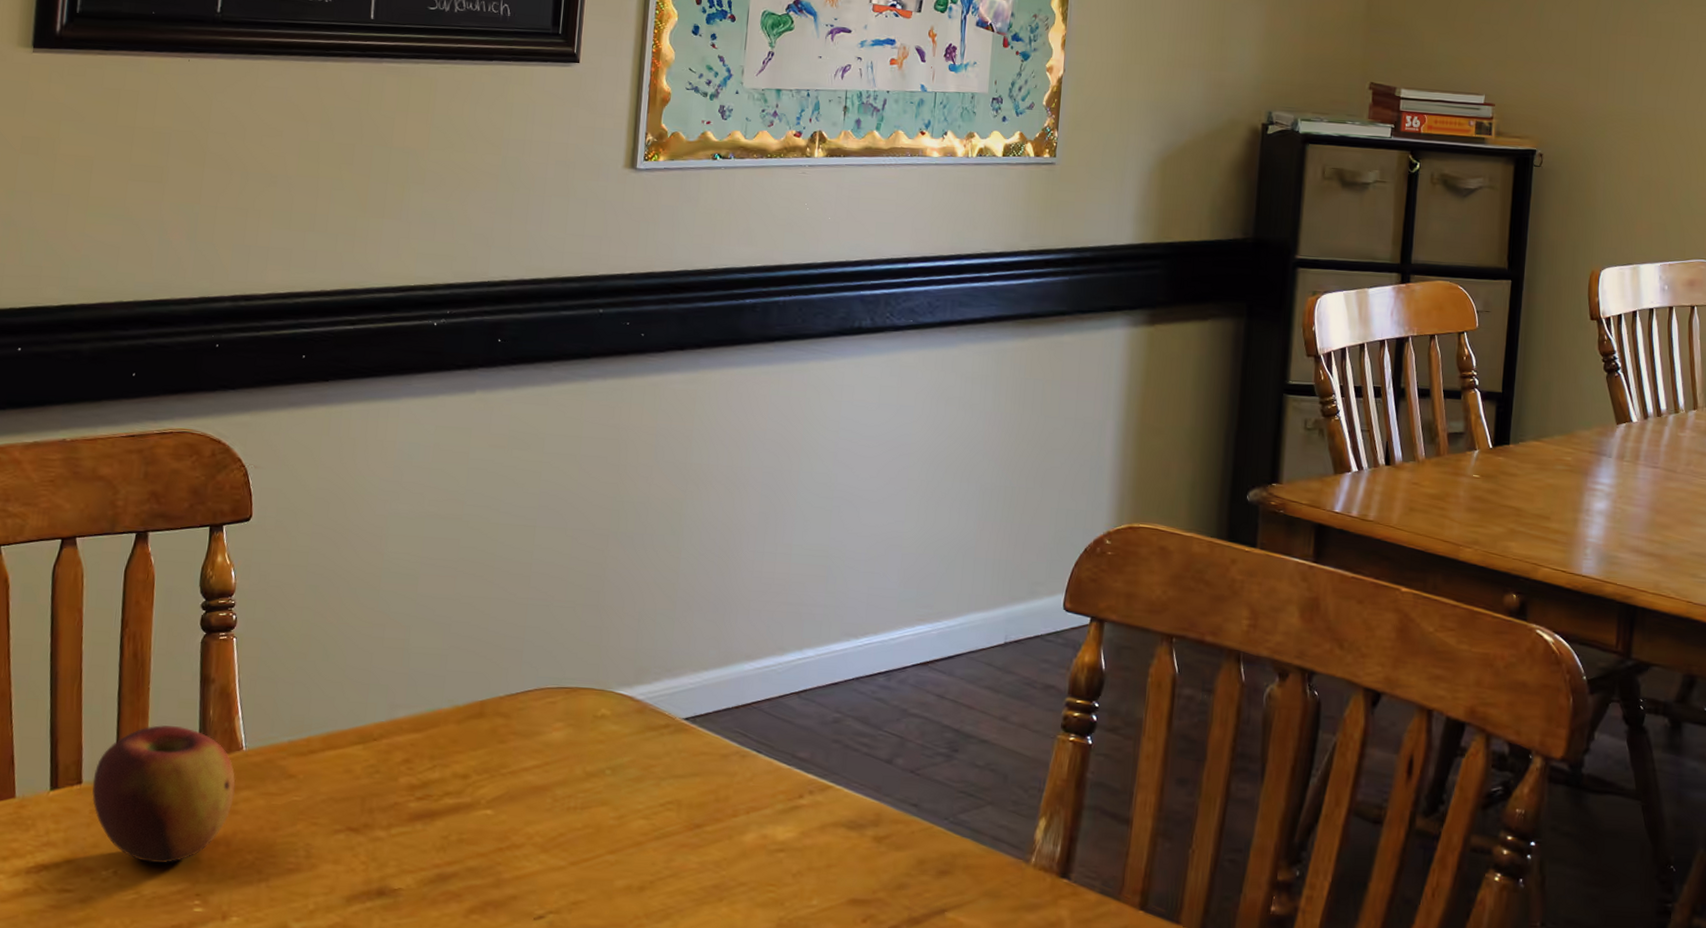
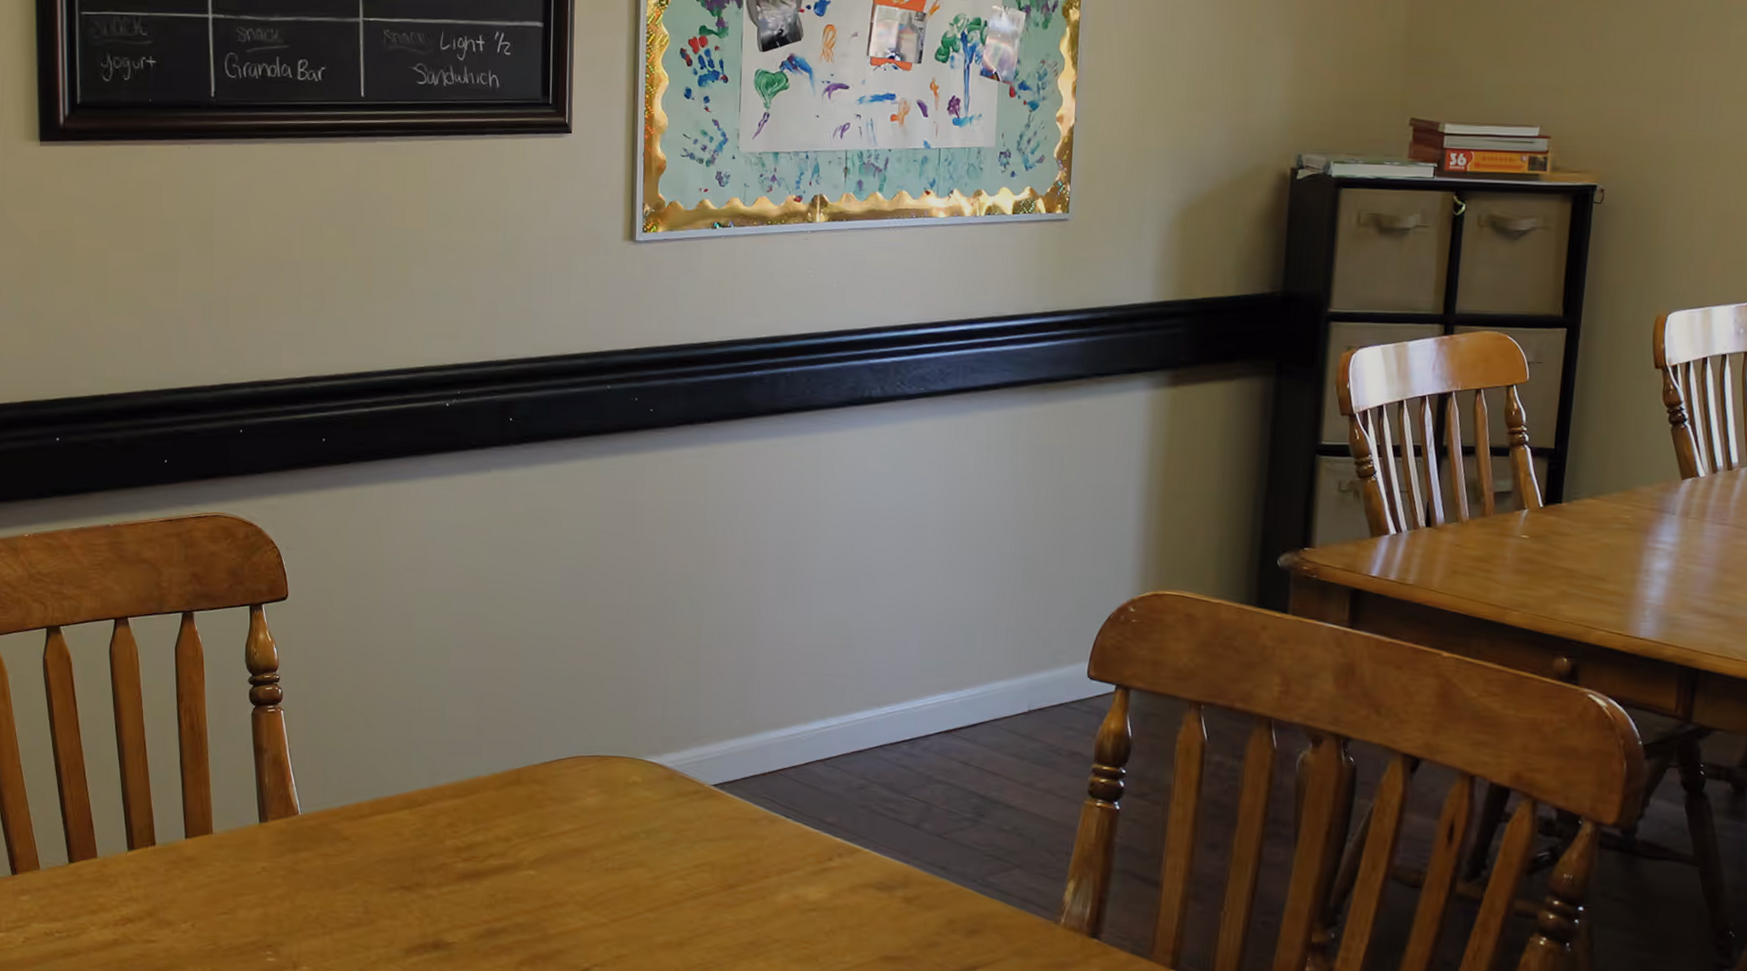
apple: present [92,725,236,863] -> none [165,792,295,917]

